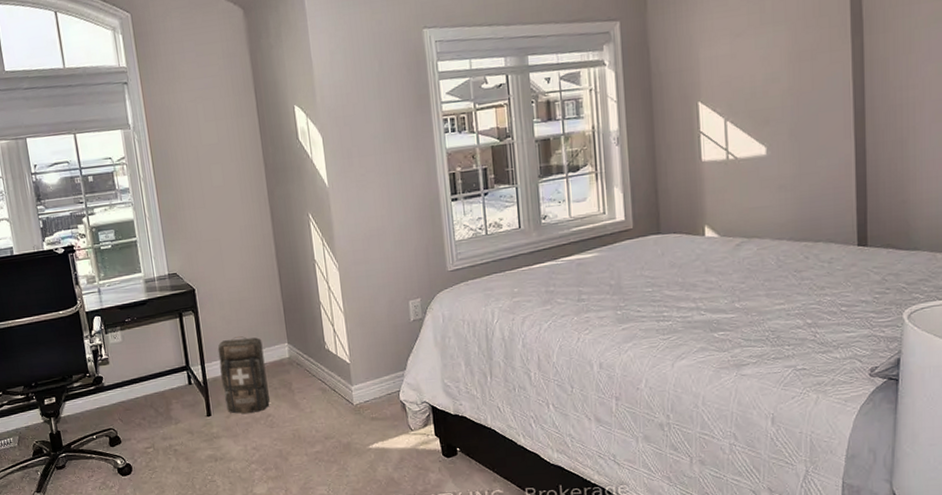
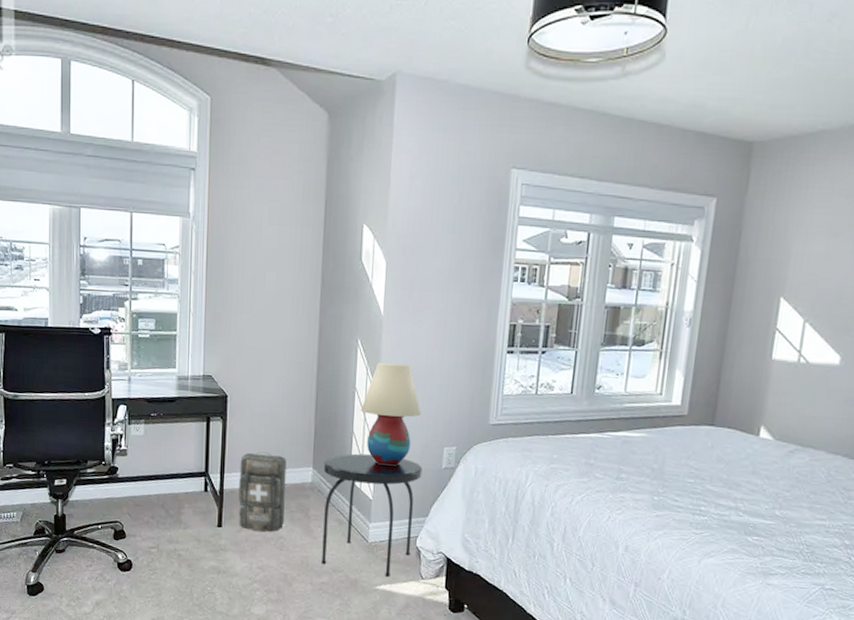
side table: none [297,318,396,436] -> present [320,453,423,578]
table lamp: none [322,229,382,328] -> present [360,362,421,466]

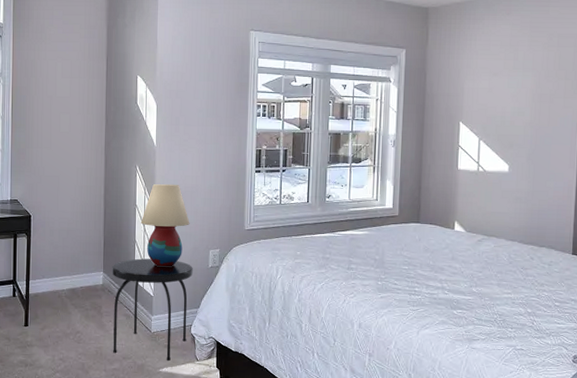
backpack: present [238,452,287,532] -> none [42,261,81,329]

